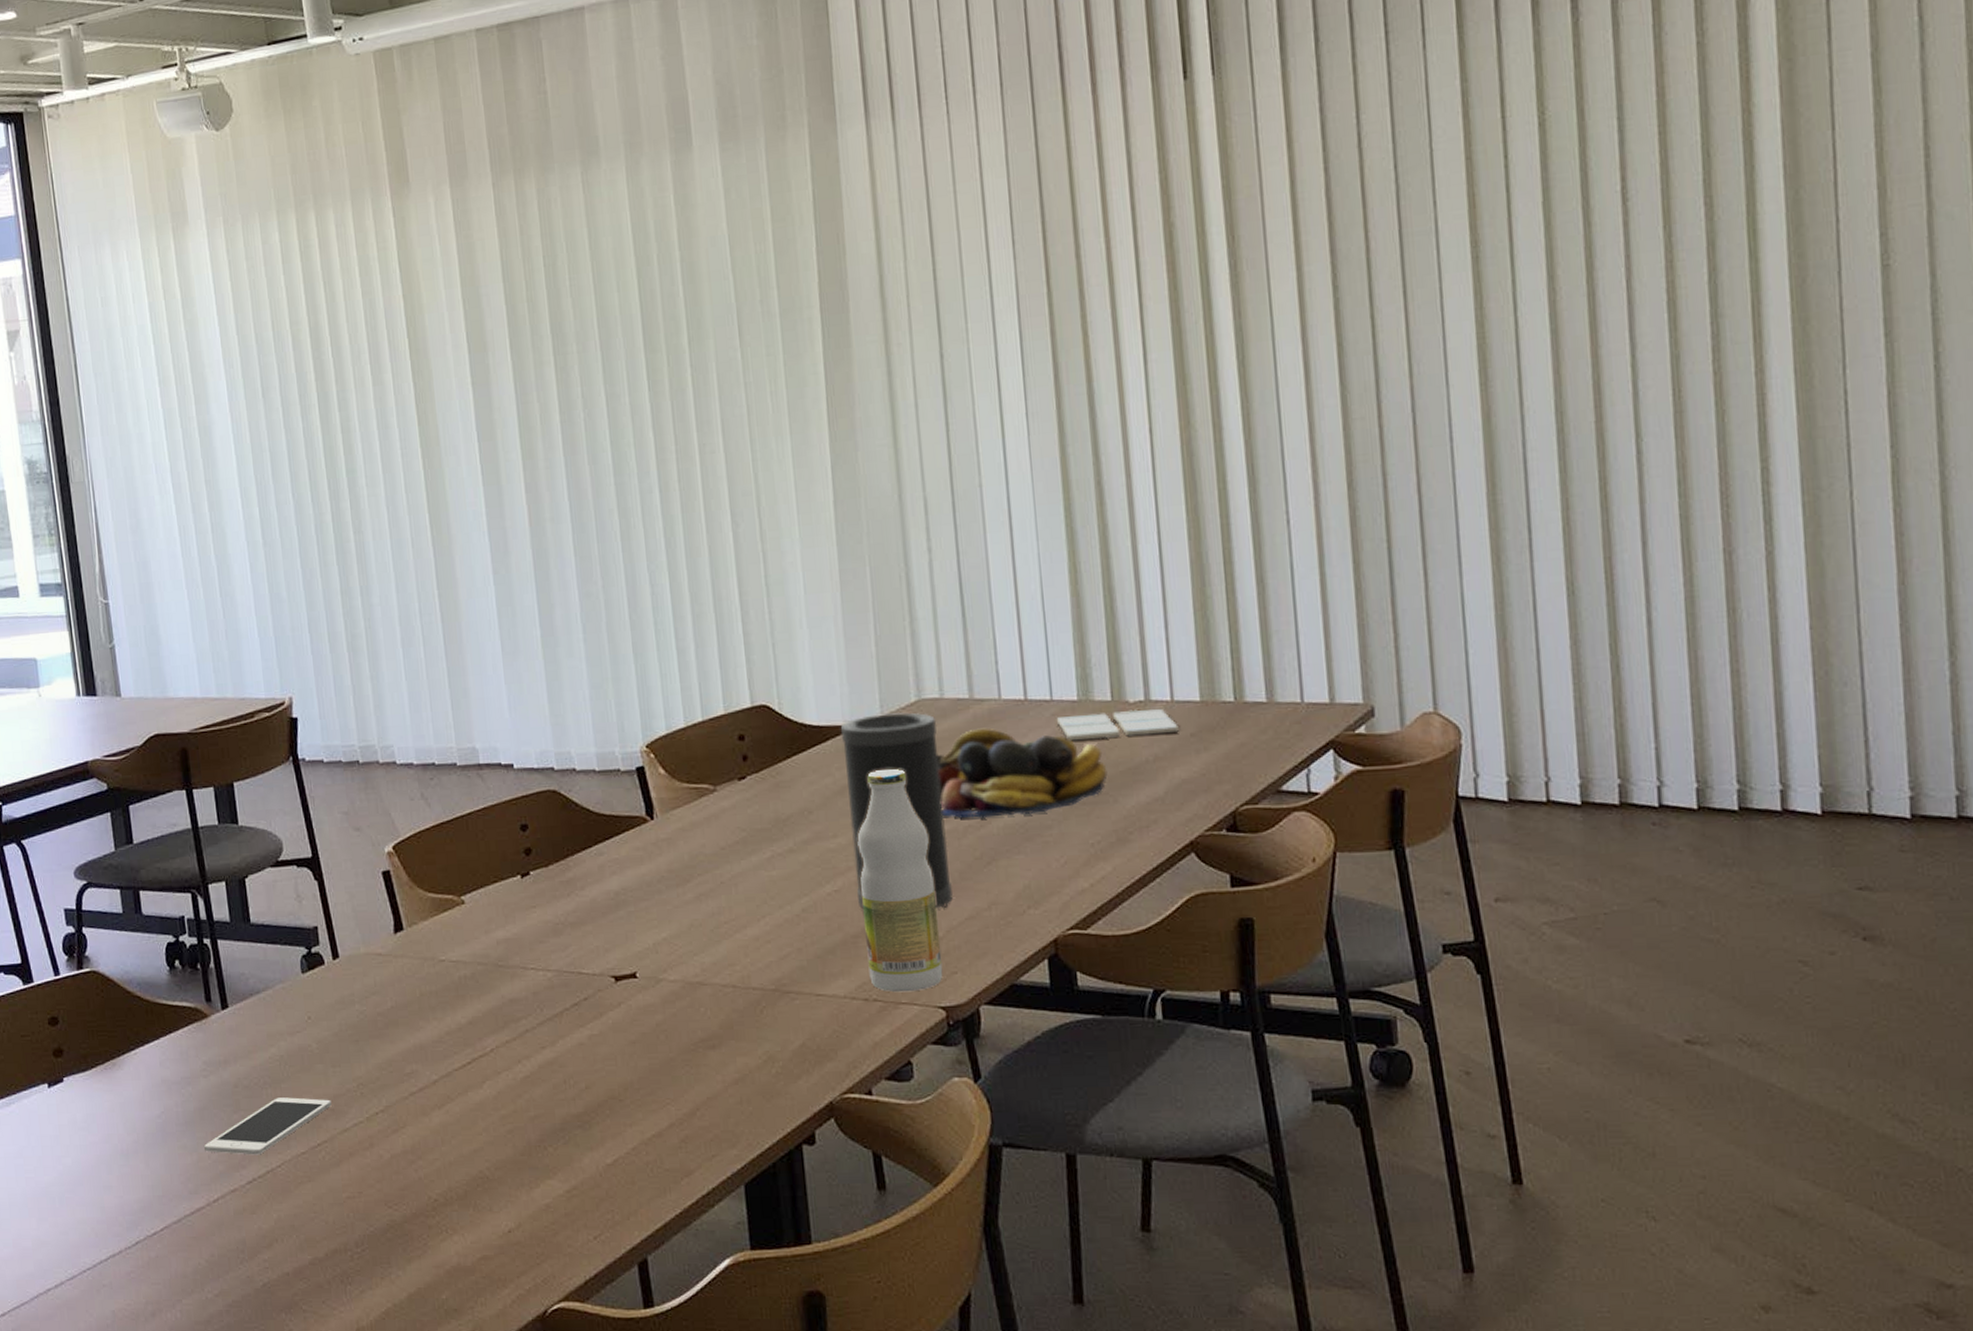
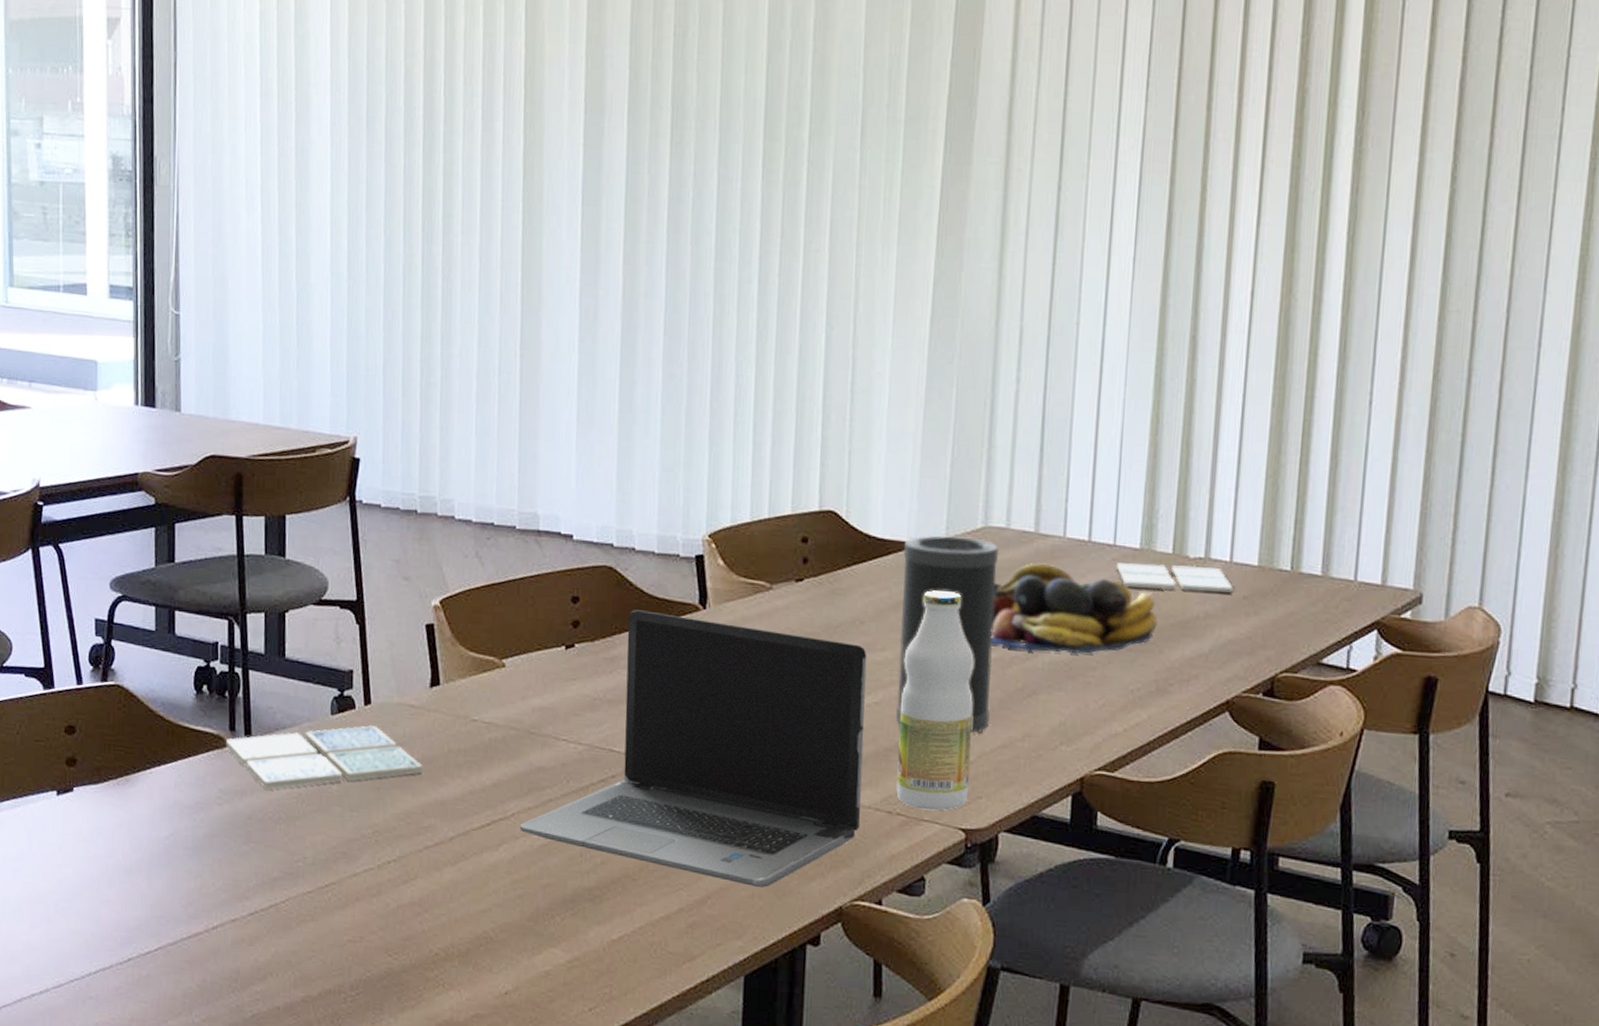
drink coaster: none [203,978,399,1056] -> present [225,724,424,790]
cell phone: present [204,1097,332,1155] -> none [210,834,344,889]
laptop computer: none [499,829,839,1092] -> present [519,610,867,888]

